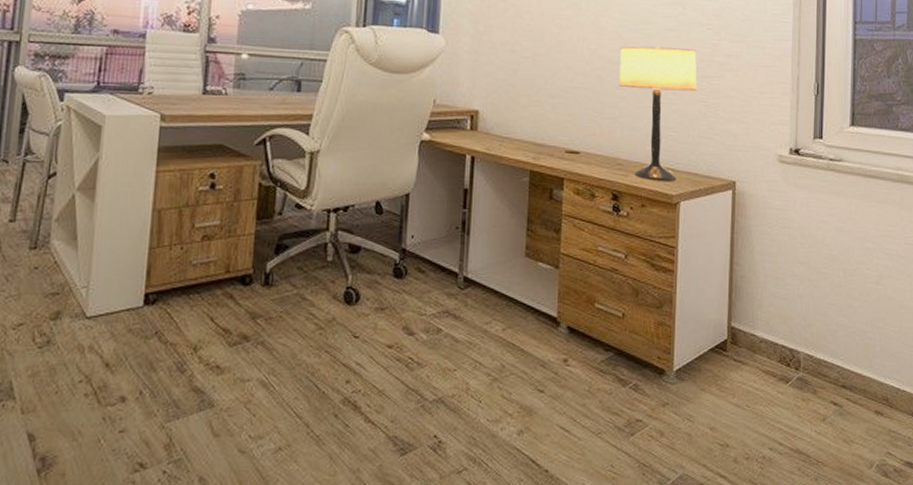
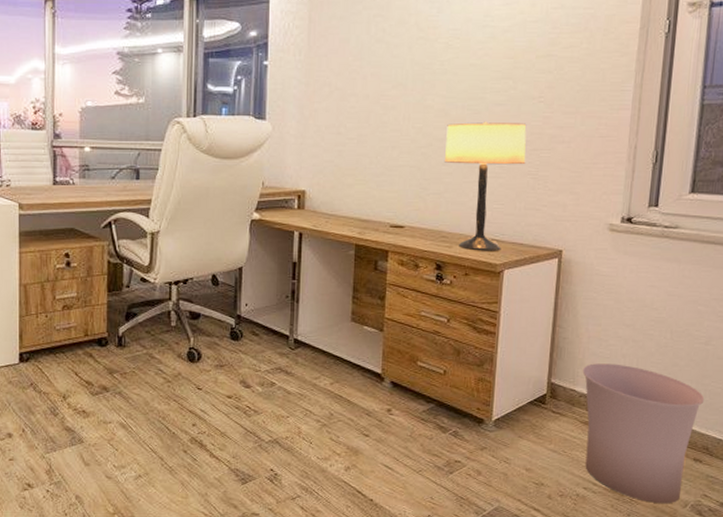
waste bin: none [761,305,880,465] -> present [582,363,705,504]

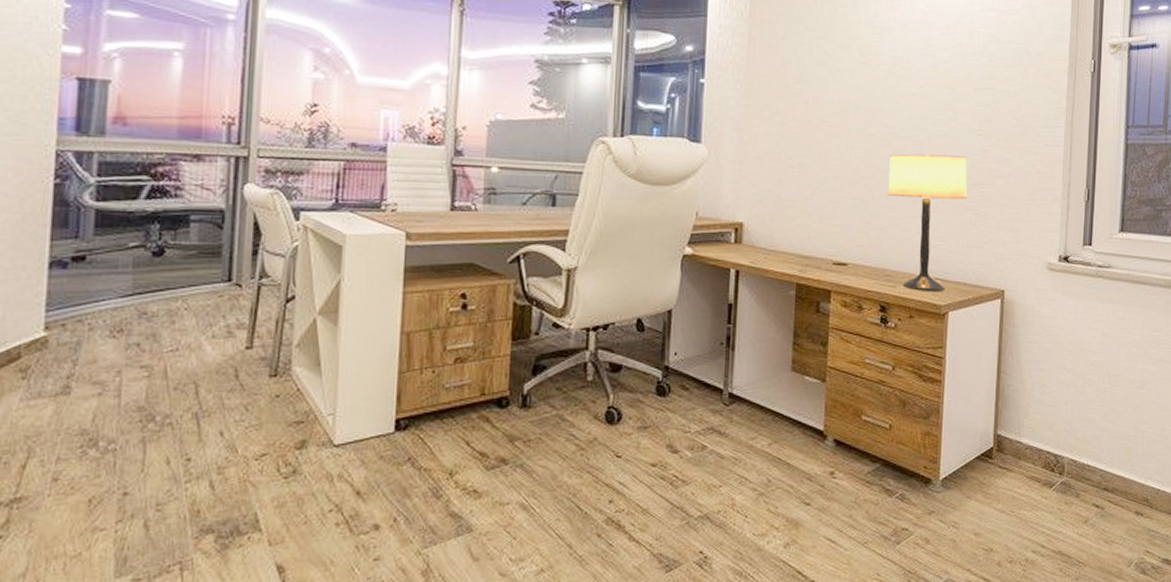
waste bin: present [582,363,705,504] -> none [1027,411,1142,564]

